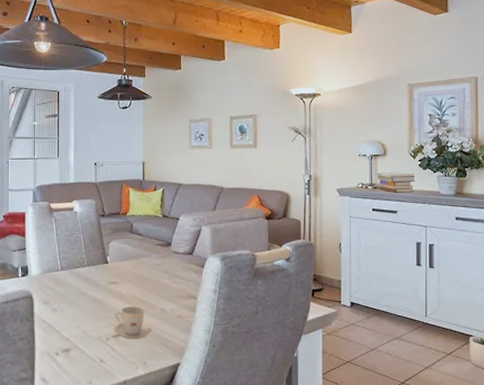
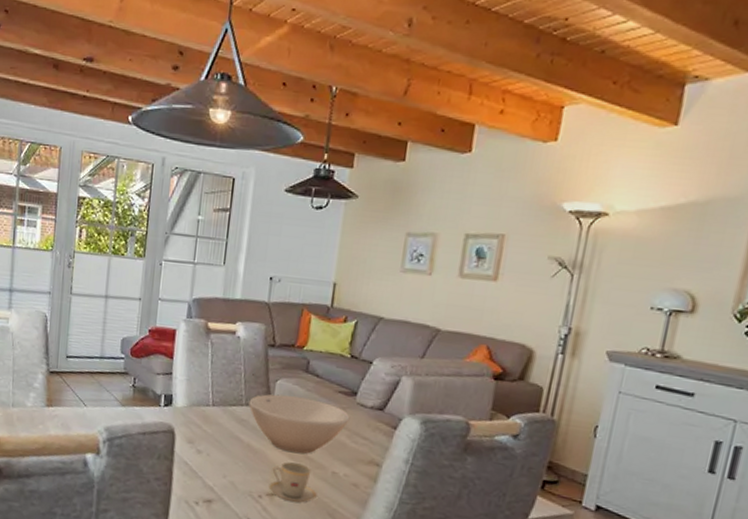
bowl: none [90,253,169,299] -> present [248,394,350,454]
books: present [373,171,415,193] -> none [668,334,736,371]

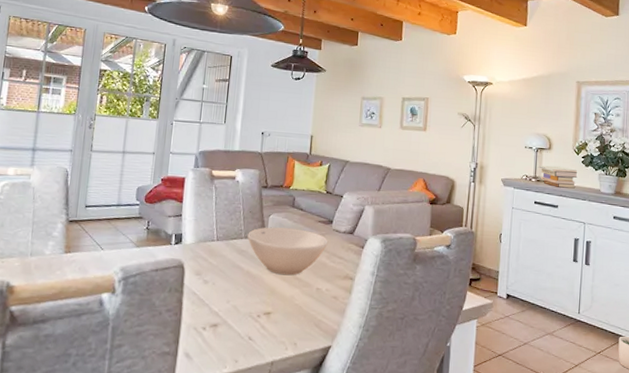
teacup: present [268,461,317,503] -> none [265,282,305,319]
books: none [668,334,736,371] -> present [538,165,578,189]

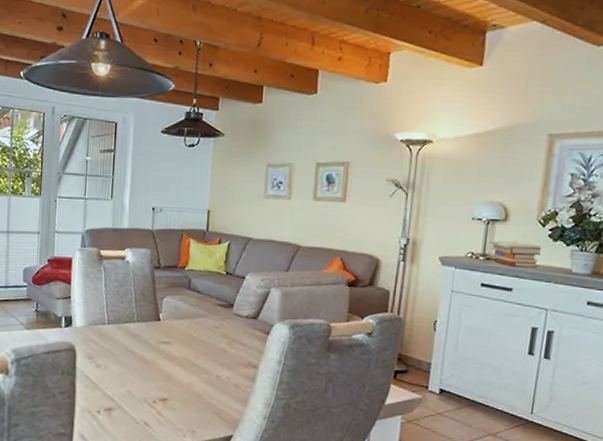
bowl: present [247,227,329,276] -> none [140,310,229,362]

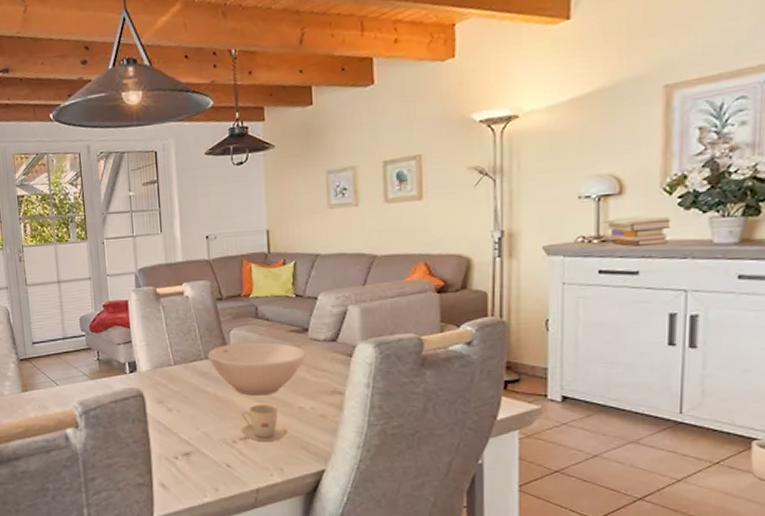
bowl: none [140,310,229,362] -> present [208,342,306,396]
teacup: none [161,369,204,406] -> present [241,404,288,443]

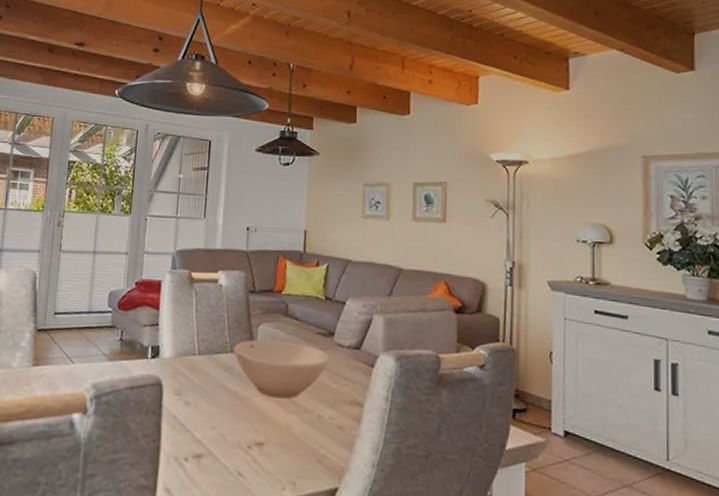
teacup: present [241,404,288,443] -> none [257,407,305,451]
books: present [601,215,671,246] -> none [596,263,653,294]

